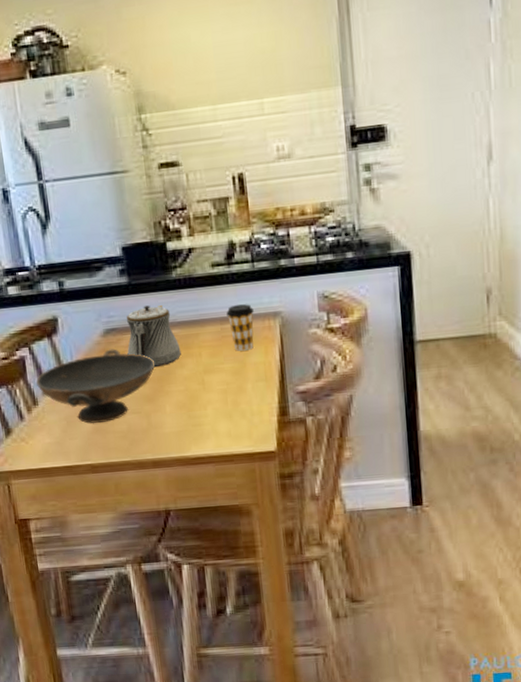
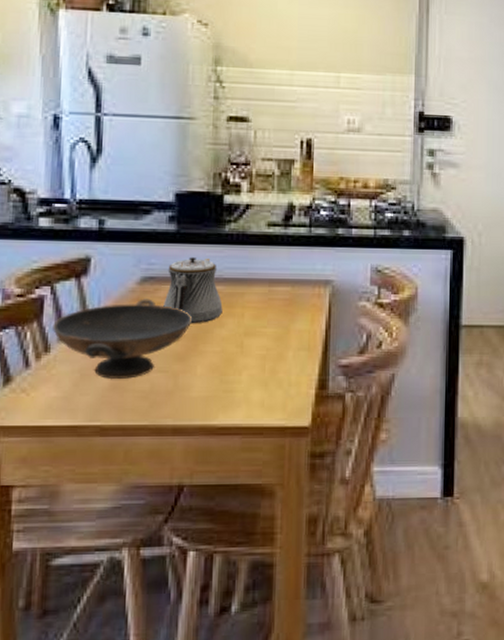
coffee cup: present [226,304,254,351] -> none [276,268,305,316]

